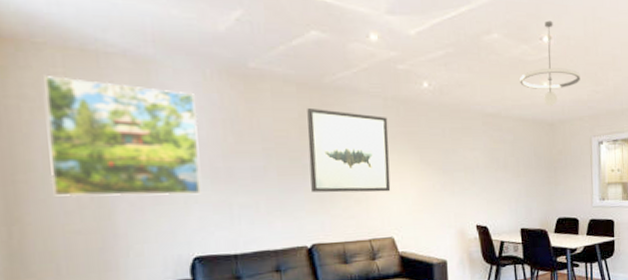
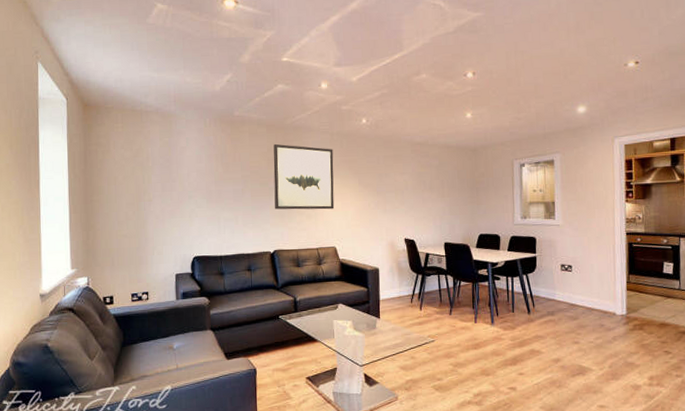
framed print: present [44,76,203,197] -> none [111,129,201,212]
pendant light: present [520,20,581,107] -> none [445,58,503,135]

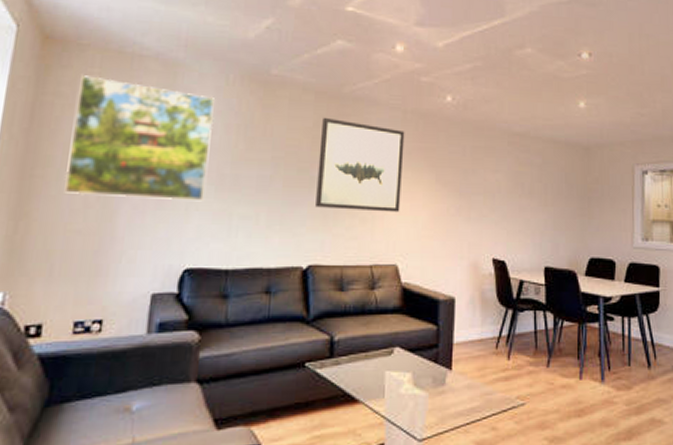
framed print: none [111,129,201,212] -> present [64,75,214,202]

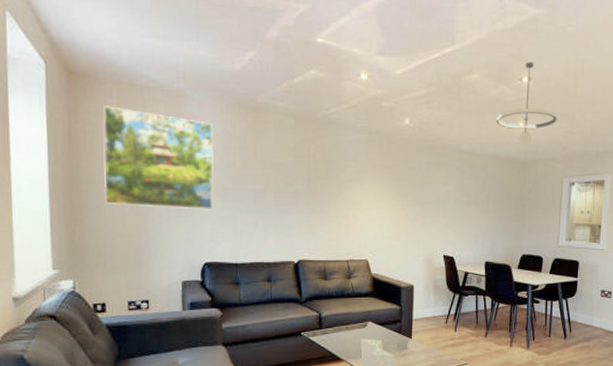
wall art: present [315,117,405,213] -> none [301,139,371,218]
pendant light: none [553,36,623,129] -> present [496,61,557,147]

